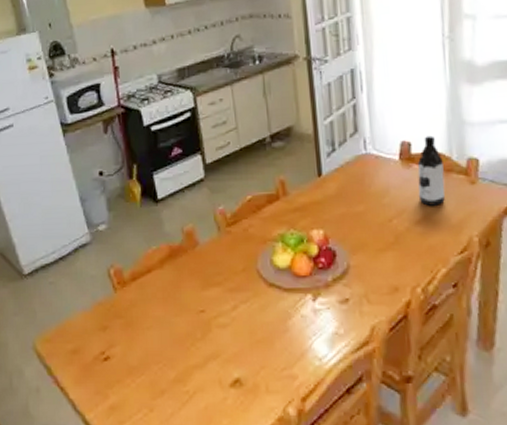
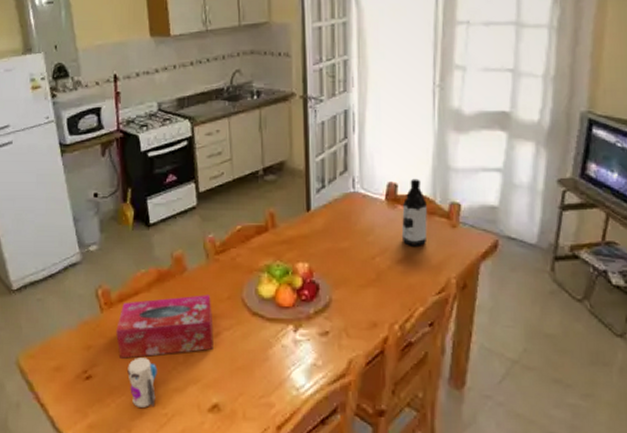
tissue box: none [131,268,231,338] -> present [116,295,214,359]
toy: none [145,336,176,386] -> present [127,357,158,407]

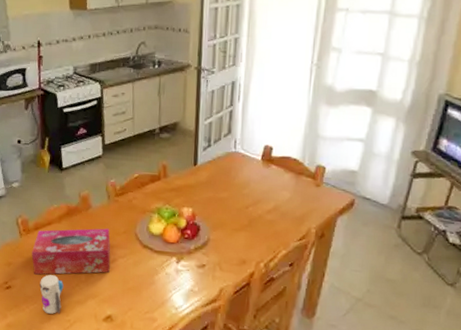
water bottle: present [401,179,427,246] -> none [272,143,296,200]

